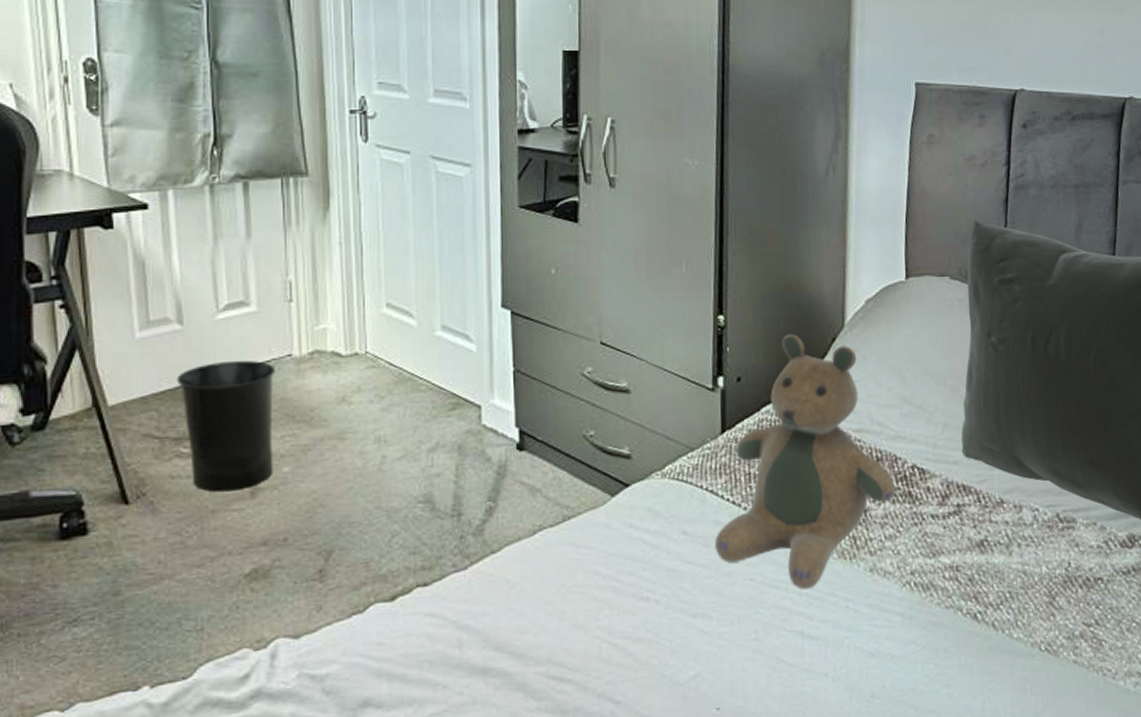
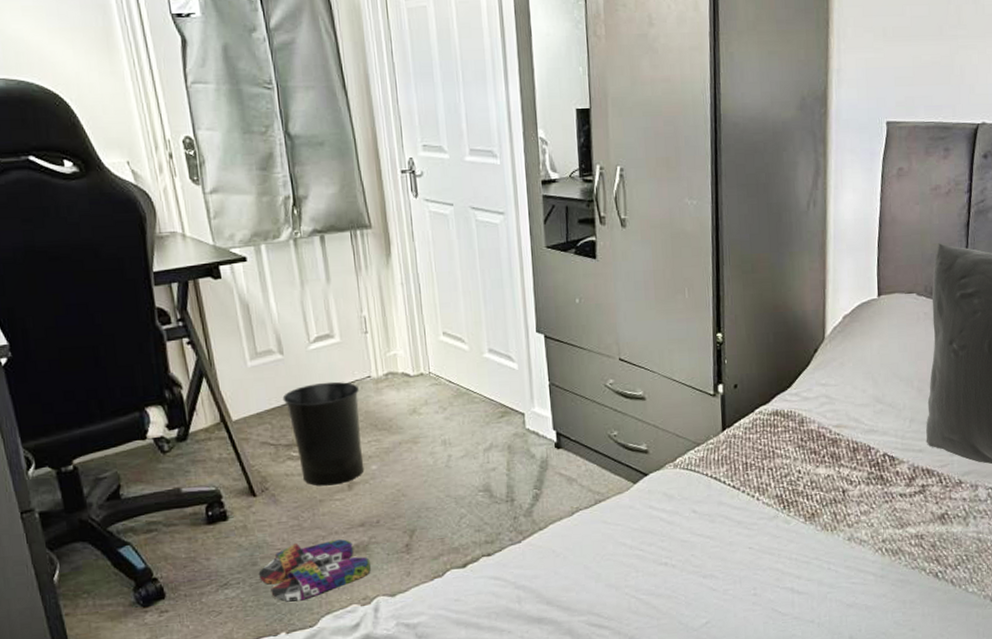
slippers: none [121,562,270,645] -> present [258,539,371,602]
teddy bear: present [715,333,896,590] -> none [719,346,870,555]

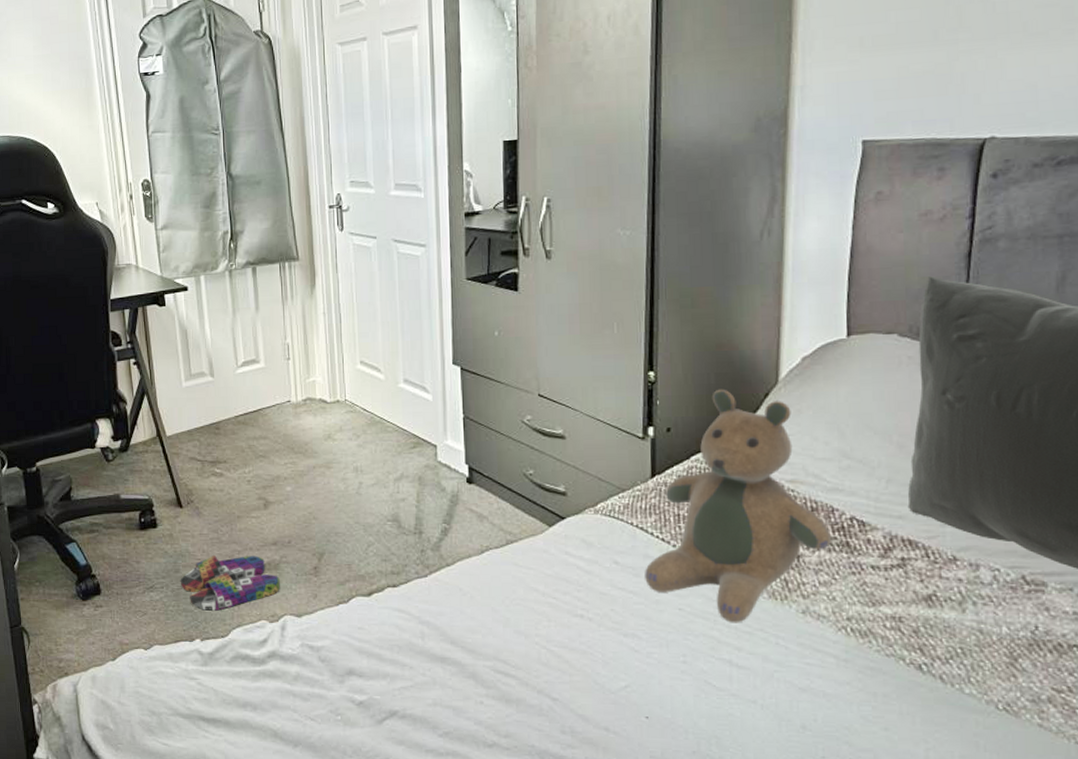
waste bin: present [282,381,364,486] -> none [211,404,280,503]
teddy bear: none [719,346,870,555] -> present [645,389,832,623]

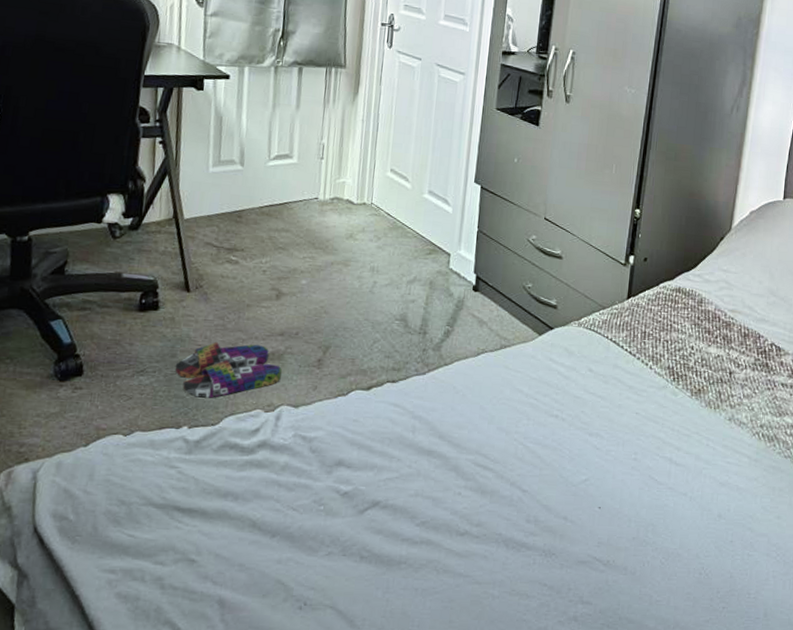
teddy bear: present [645,389,832,623] -> none [612,229,757,427]

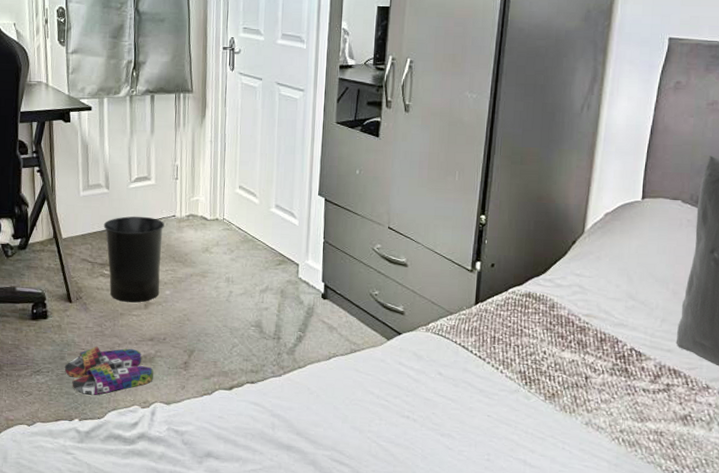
waste bin: none [234,196,305,293] -> present [103,216,164,303]

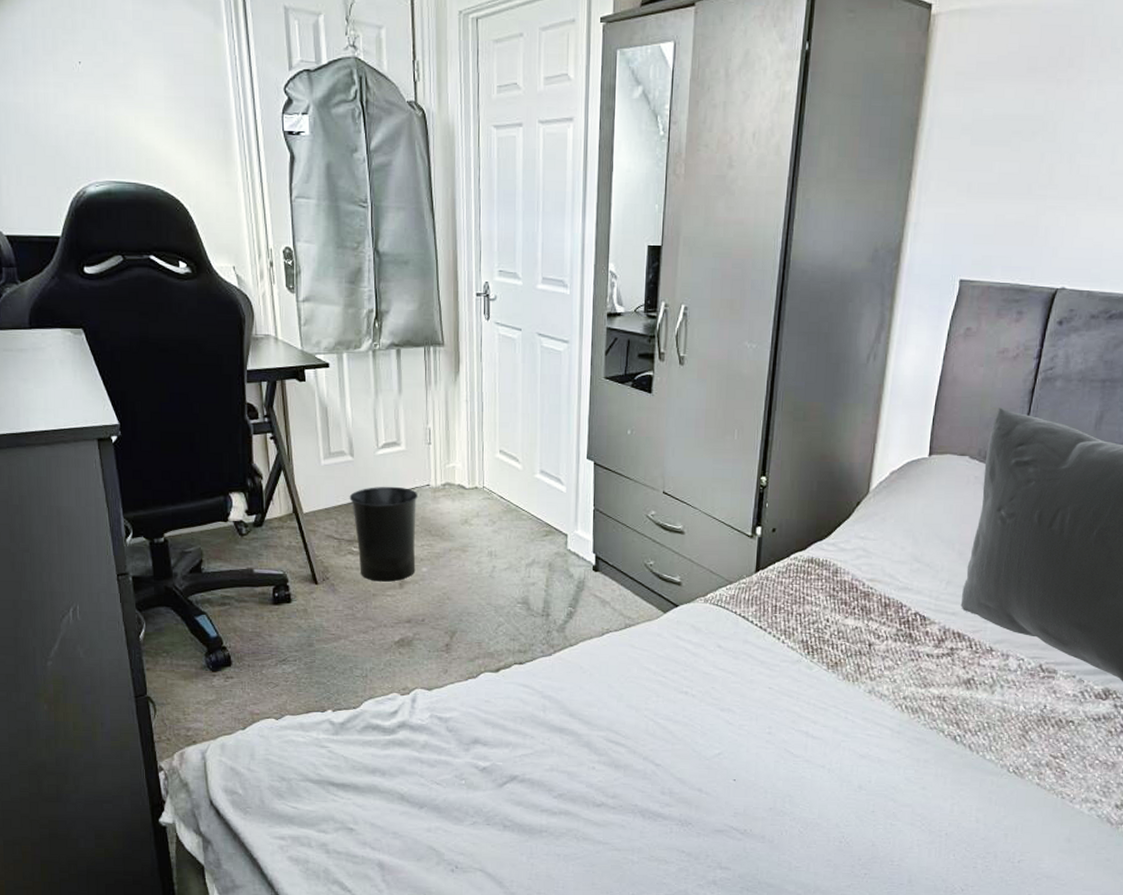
slippers: present [64,345,154,395] -> none [313,630,412,683]

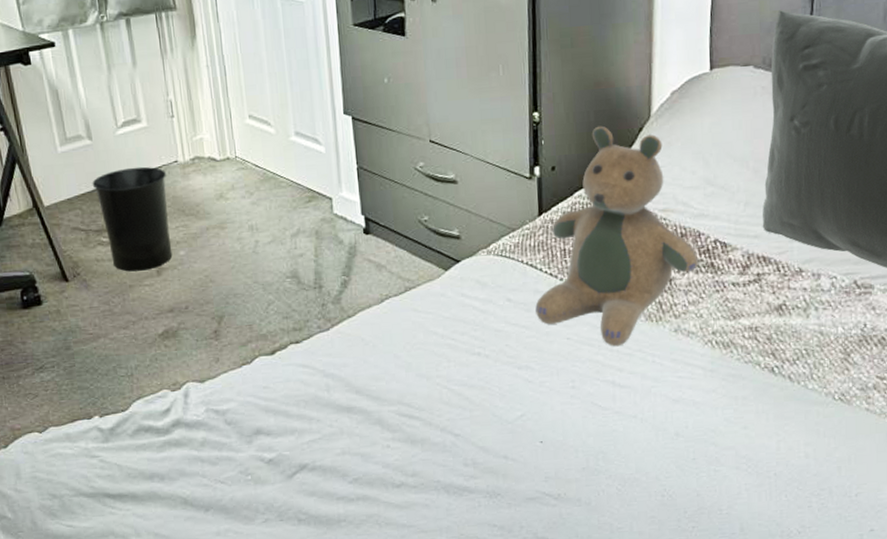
teddy bear: none [743,496,899,701] -> present [535,125,699,347]

